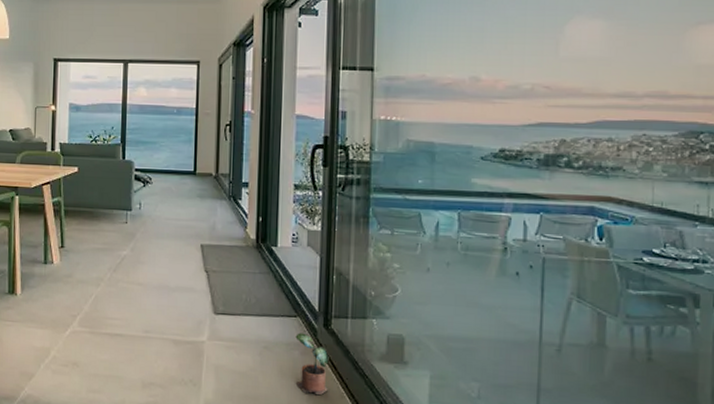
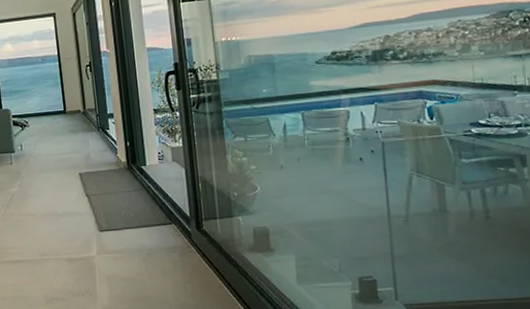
potted plant: present [295,333,329,395] -> none [173,237,208,288]

